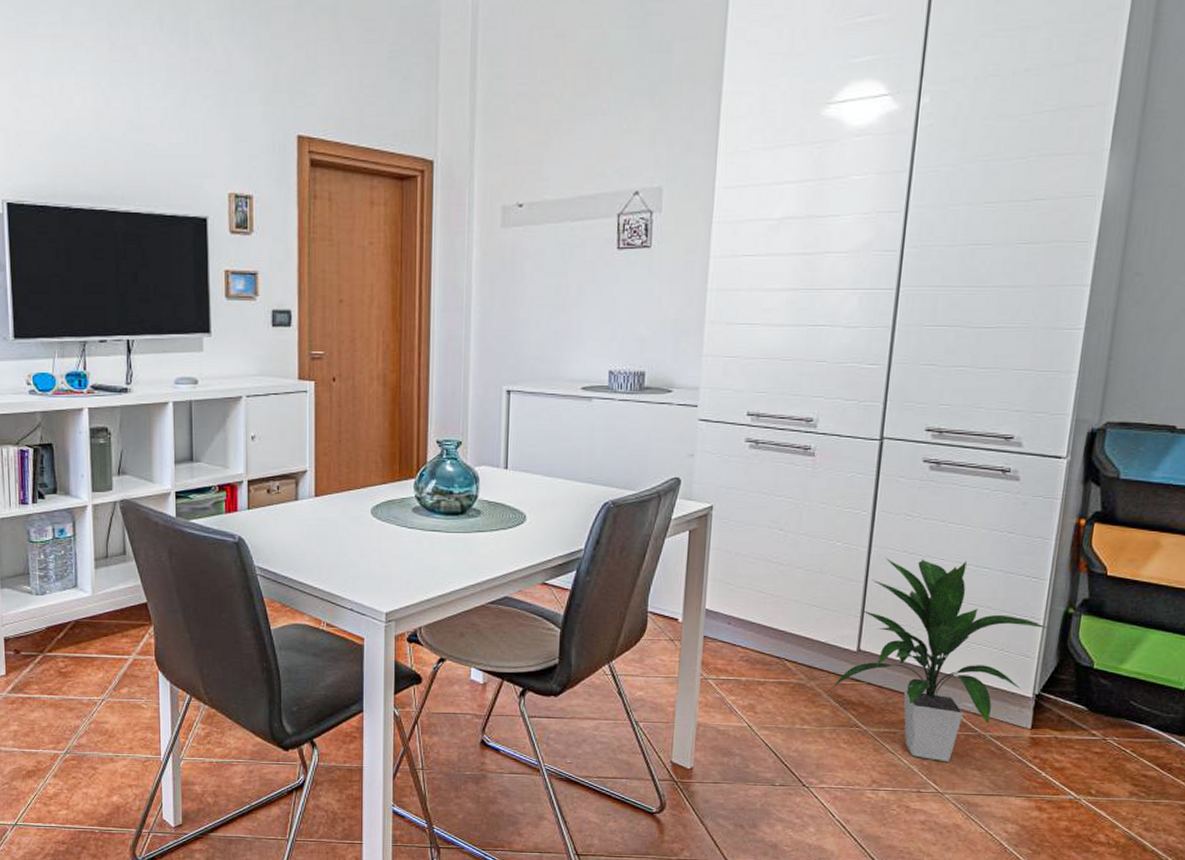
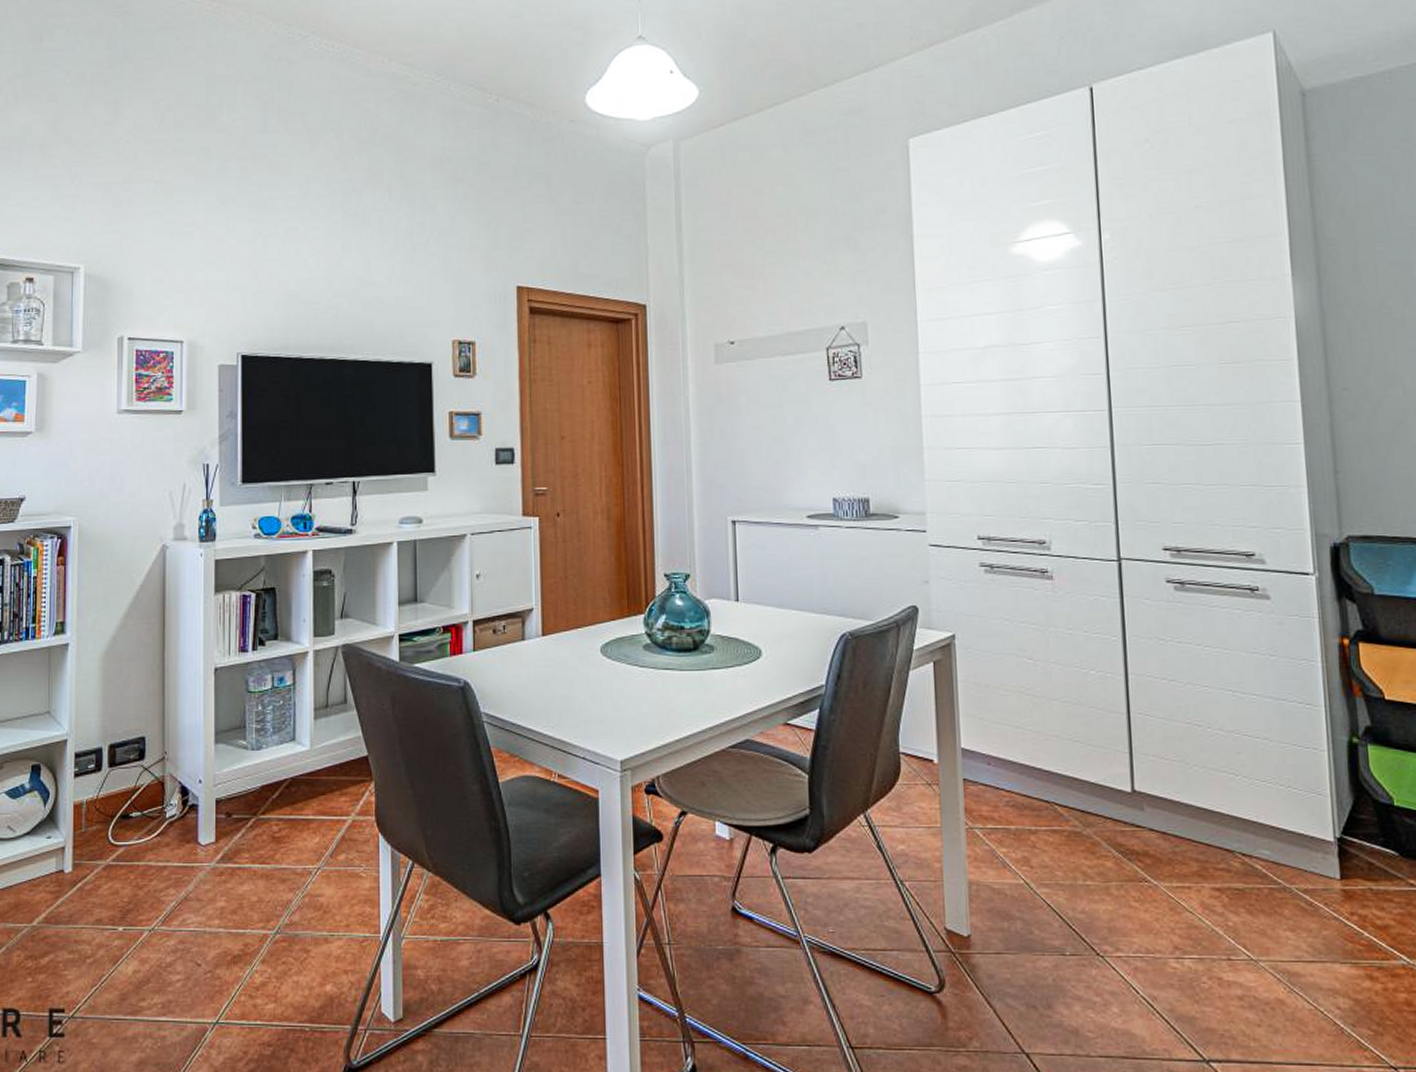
indoor plant: present [829,557,1049,762] -> none [1108,685,1335,922]

